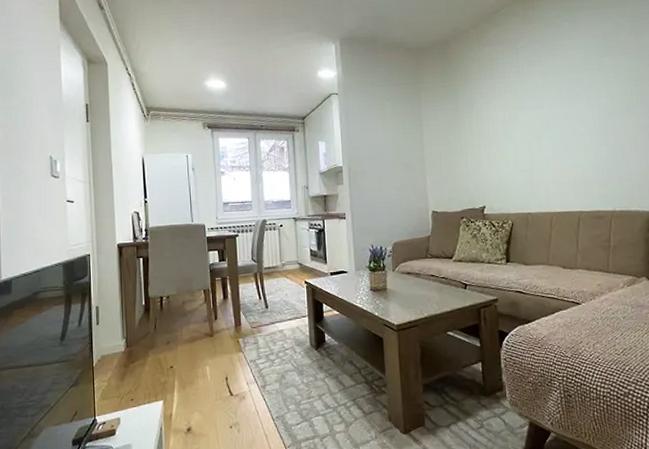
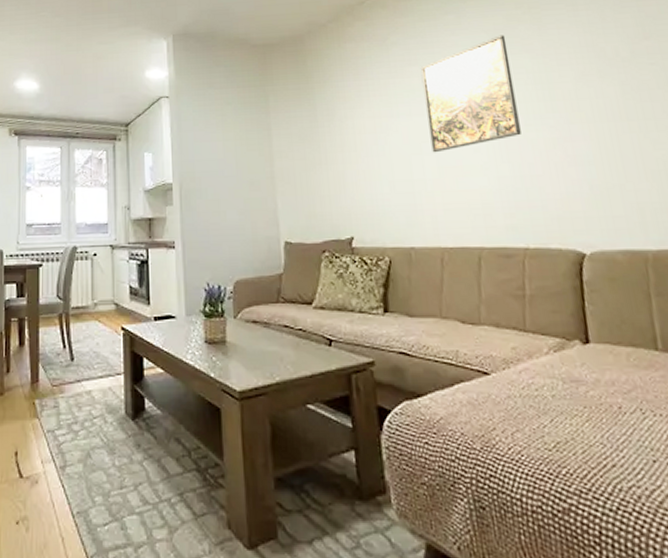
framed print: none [542,39,617,138] -> present [420,35,521,153]

